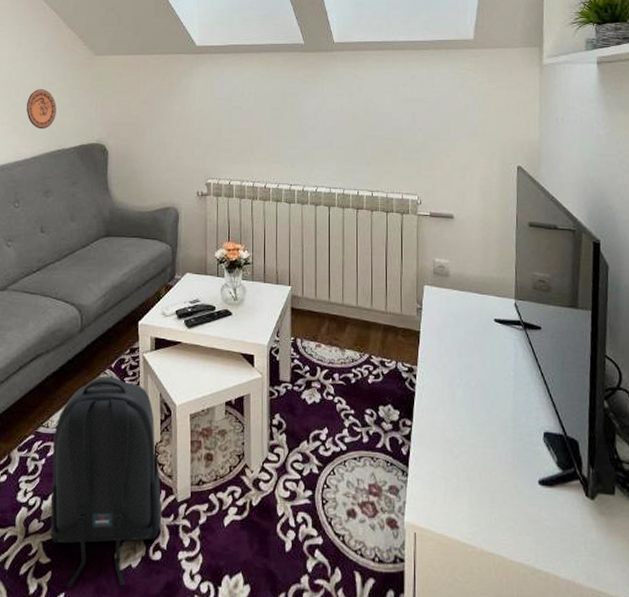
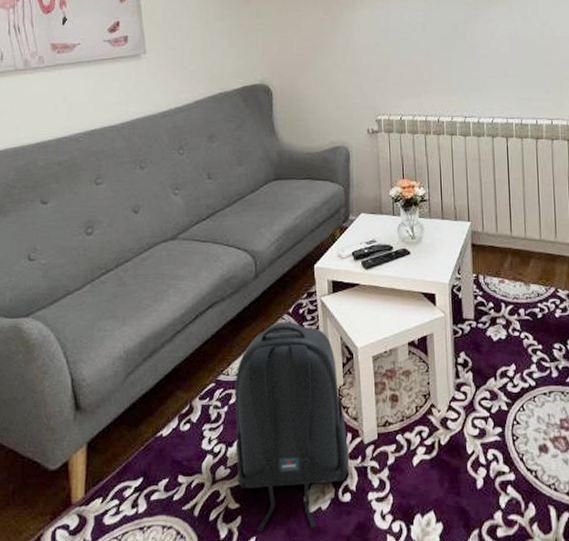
decorative plate: present [27,89,57,130] -> none [185,30,216,73]

